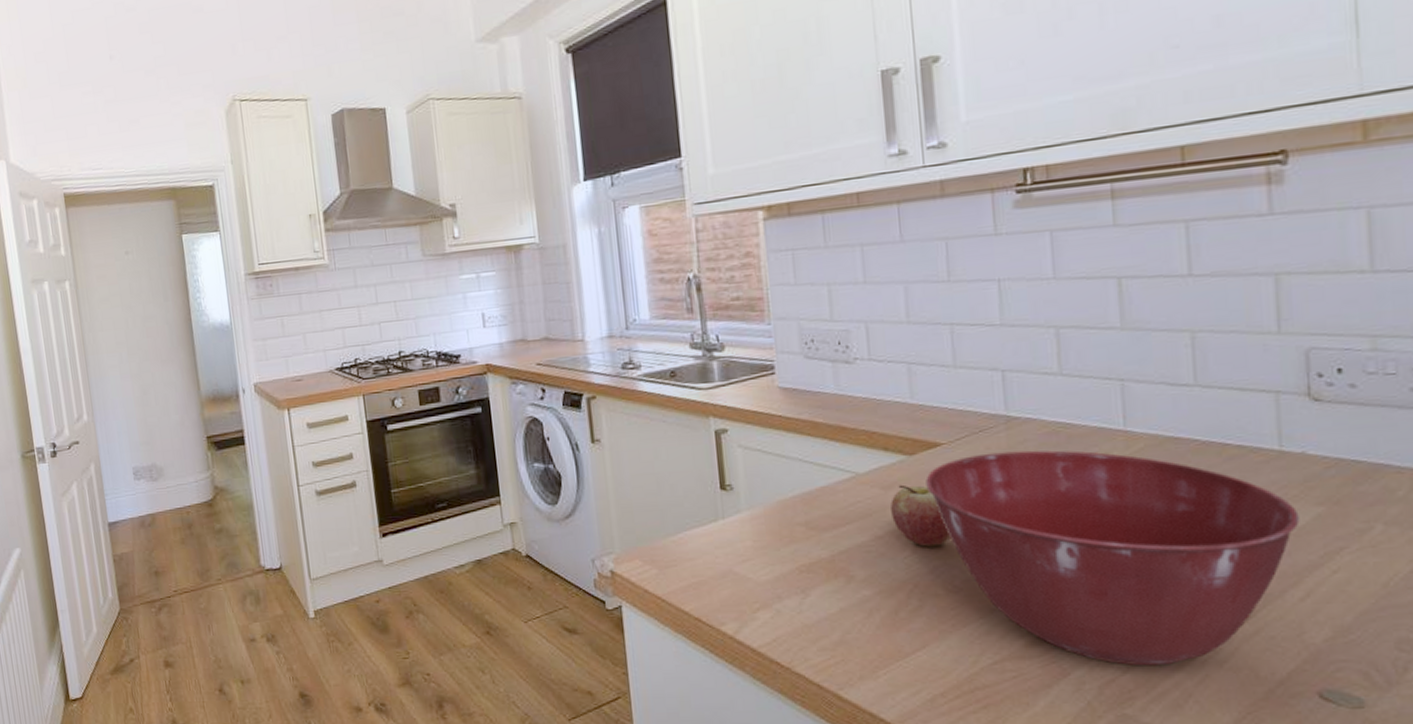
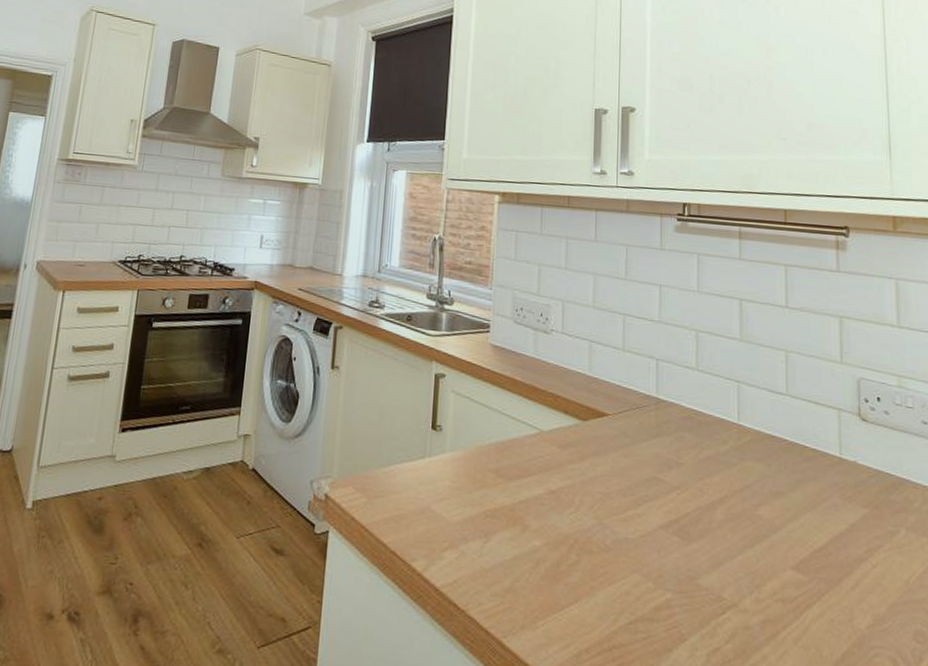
fruit: present [890,484,952,547] -> none [564,446,608,506]
mixing bowl: present [925,450,1300,666] -> none [593,428,852,639]

